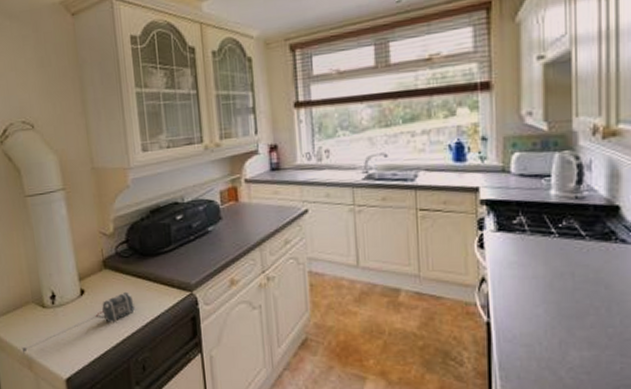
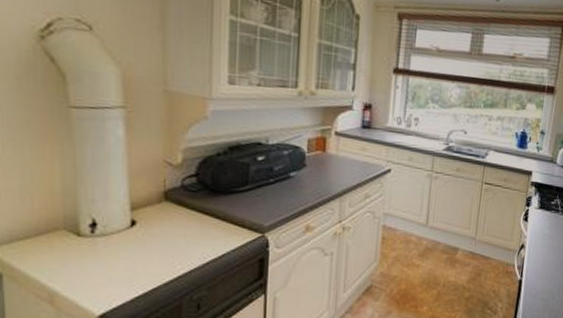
security camera: present [21,291,135,354] -> none [41,227,196,286]

